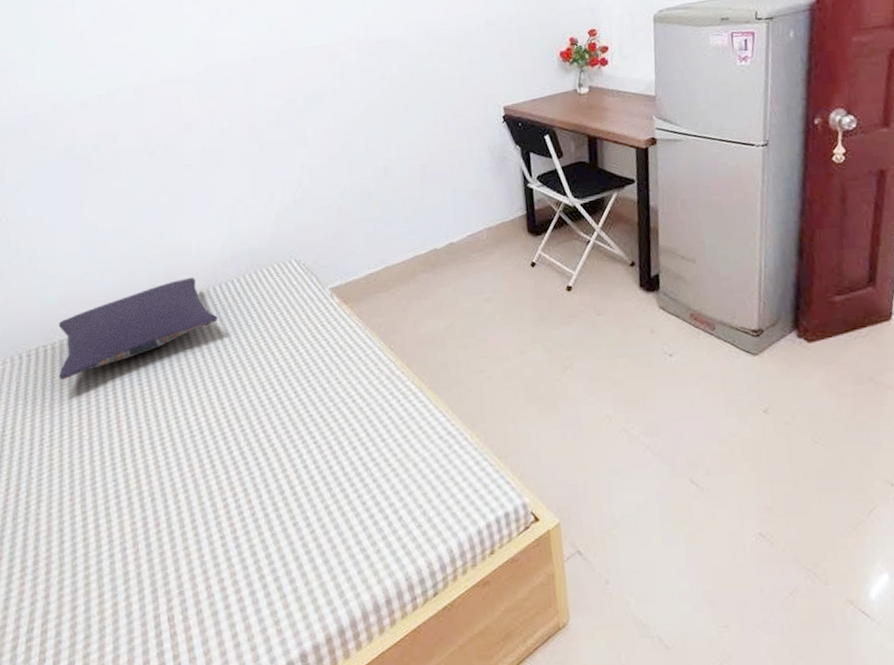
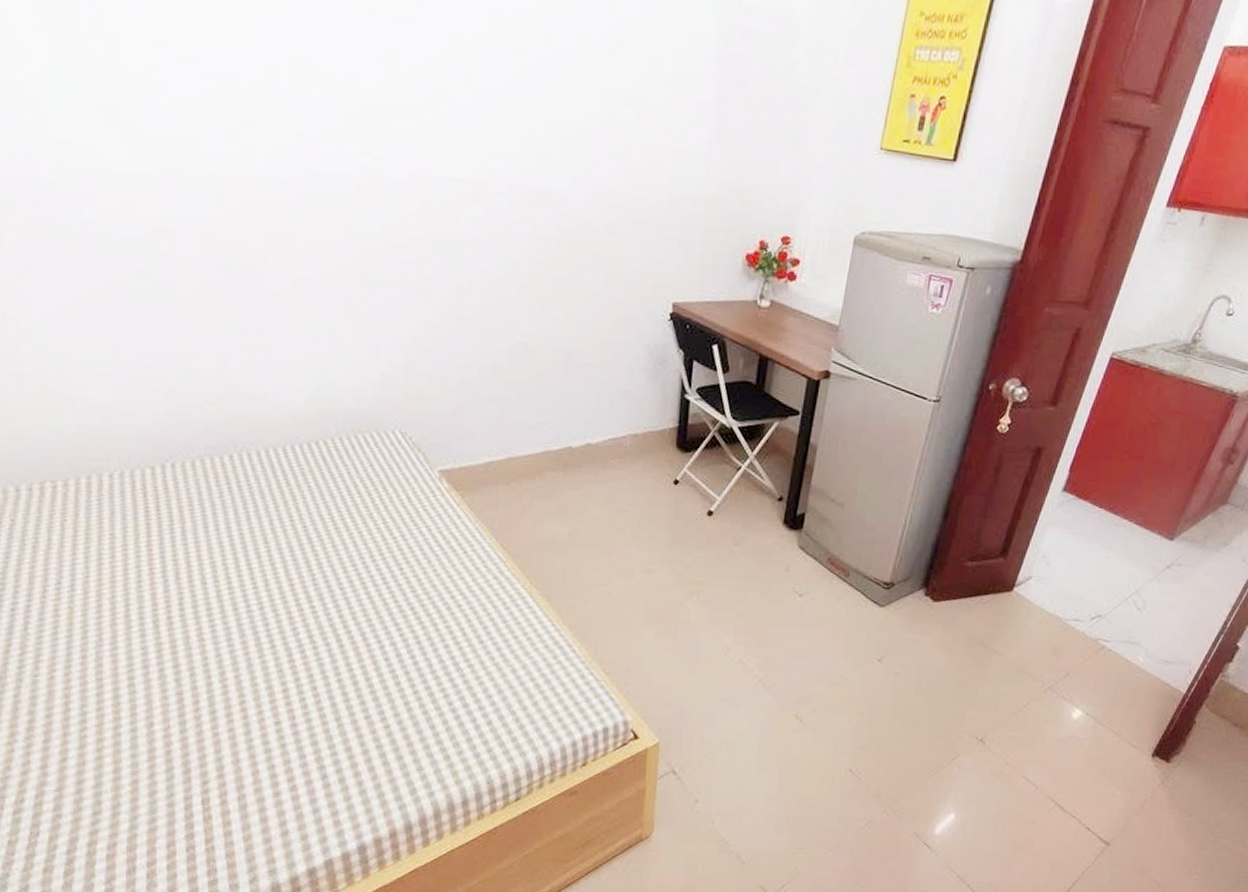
pillow: present [58,277,218,379] -> none [71,429,295,525]

